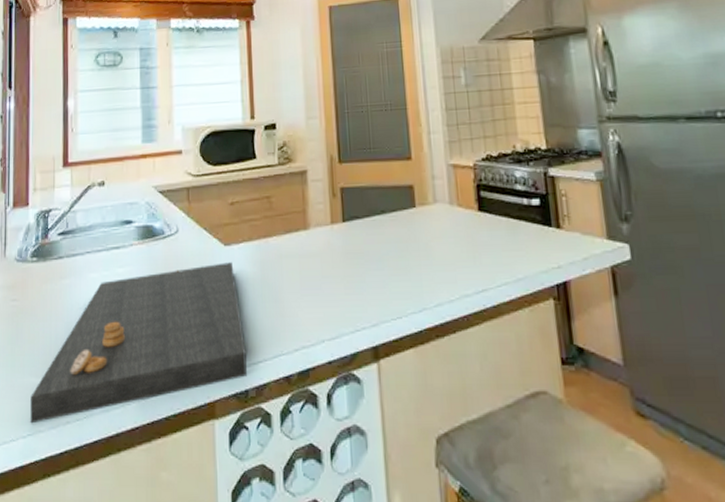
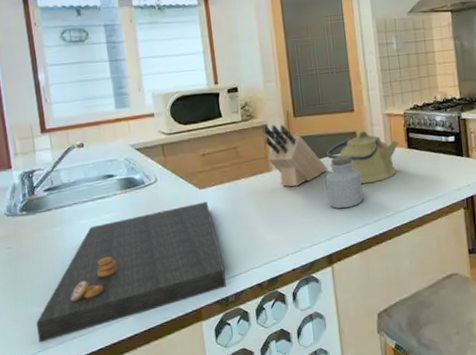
knife block: none [301,170,377,252] -> present [262,124,327,187]
jar: none [373,215,421,286] -> present [325,156,364,209]
kettle: none [376,184,467,253] -> present [327,130,399,183]

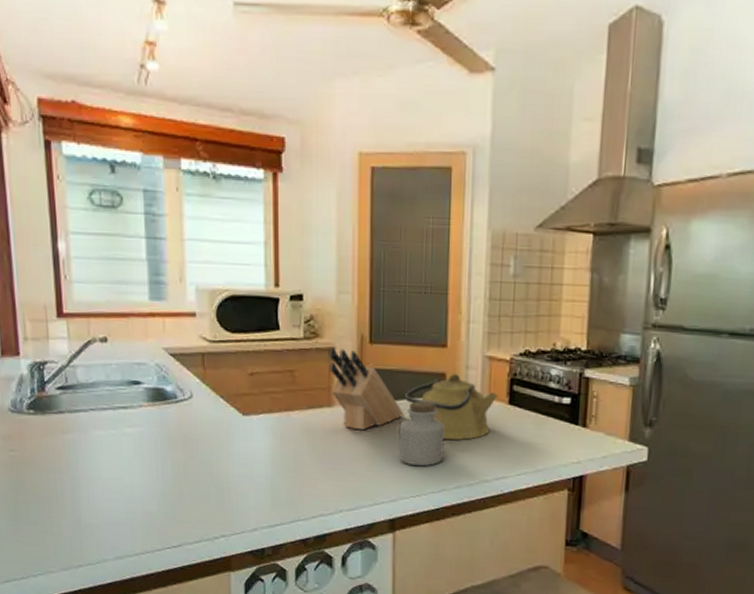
cutting board: present [36,202,226,343] -> none [38,431,263,565]

